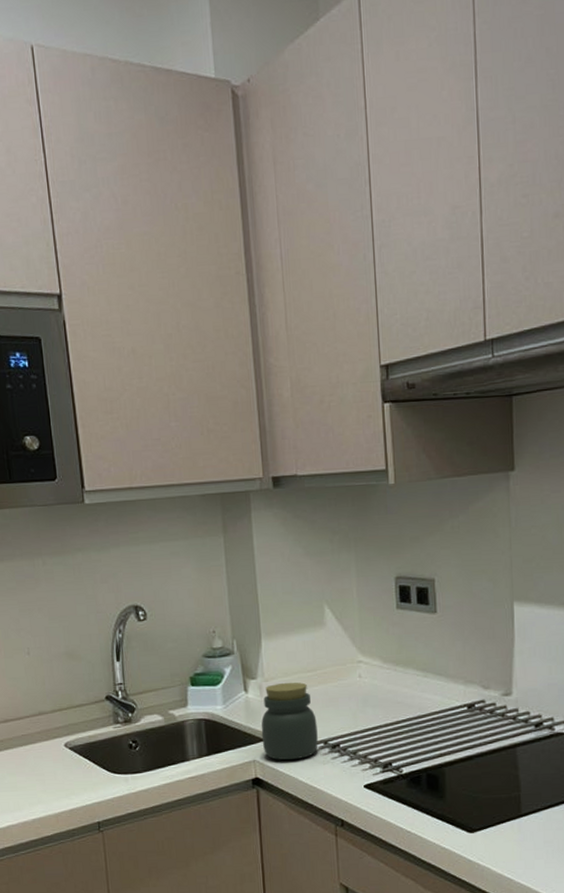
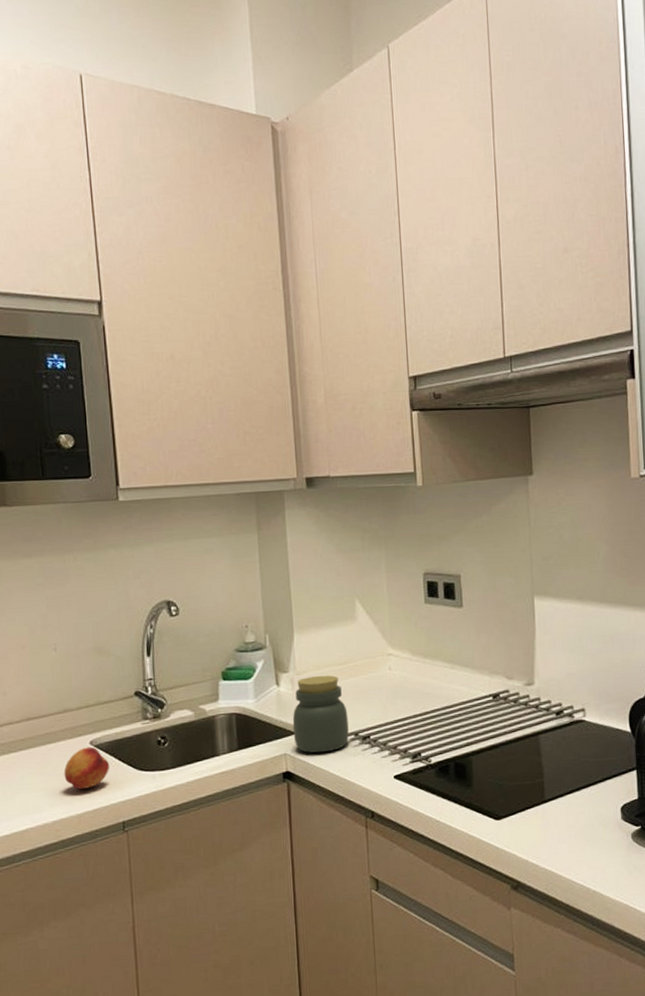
fruit: none [41,749,85,790] -> present [64,746,110,789]

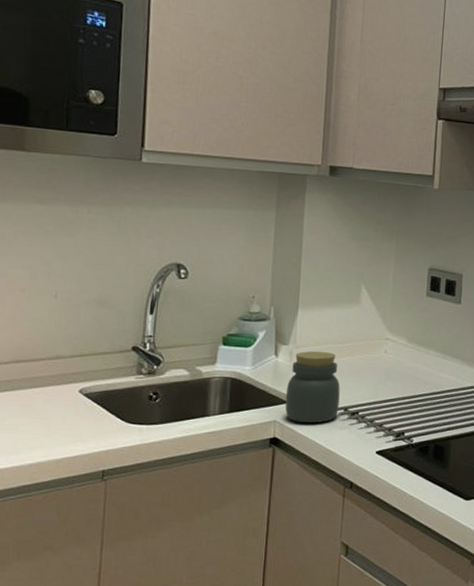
fruit: present [64,746,110,789] -> none [47,395,97,435]

